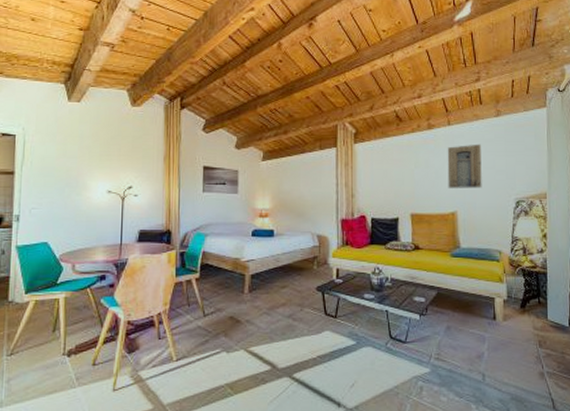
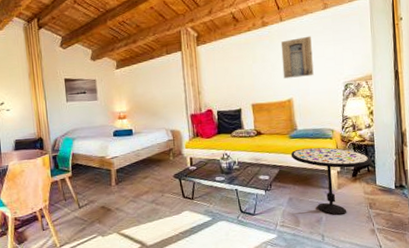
side table: none [451,269,543,353] -> present [290,147,372,216]

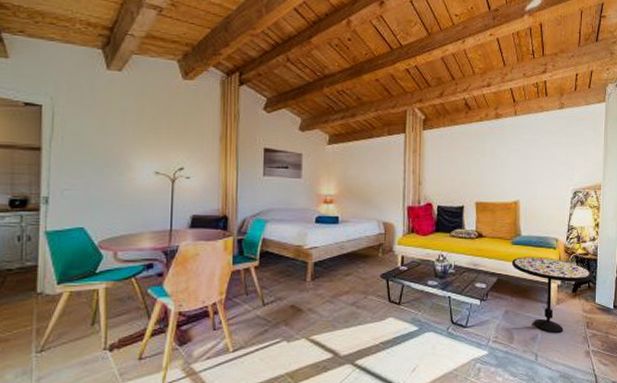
wall art: present [280,36,314,79] -> none [512,135,544,179]

